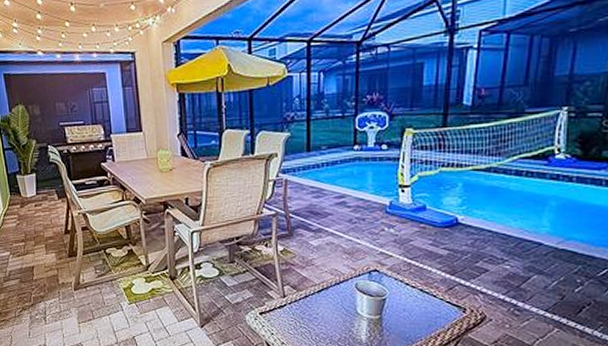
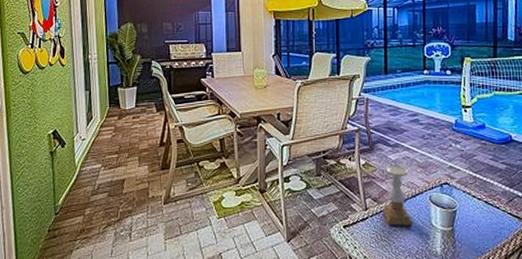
candle holder: none [302,250,335,314] -> present [383,164,412,226]

